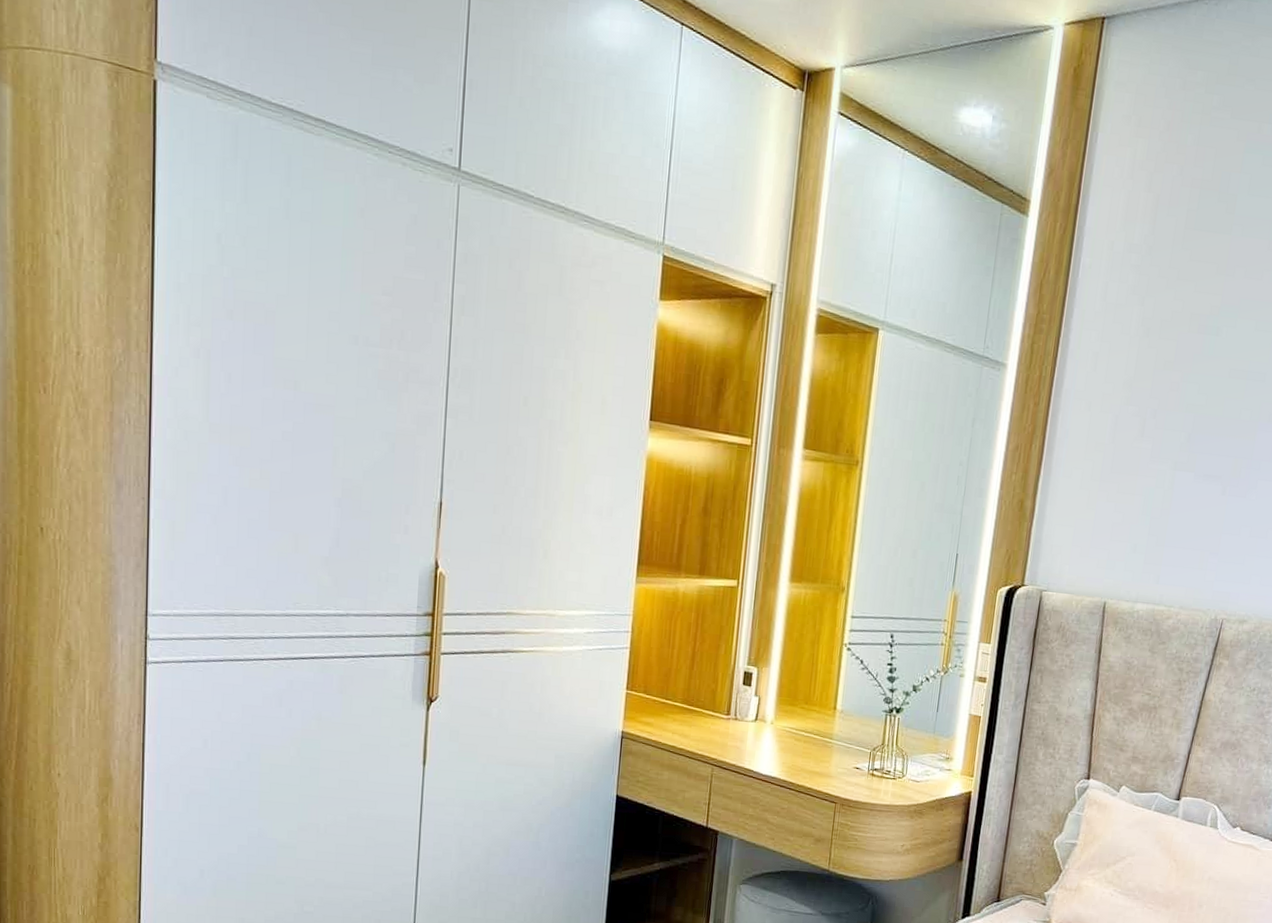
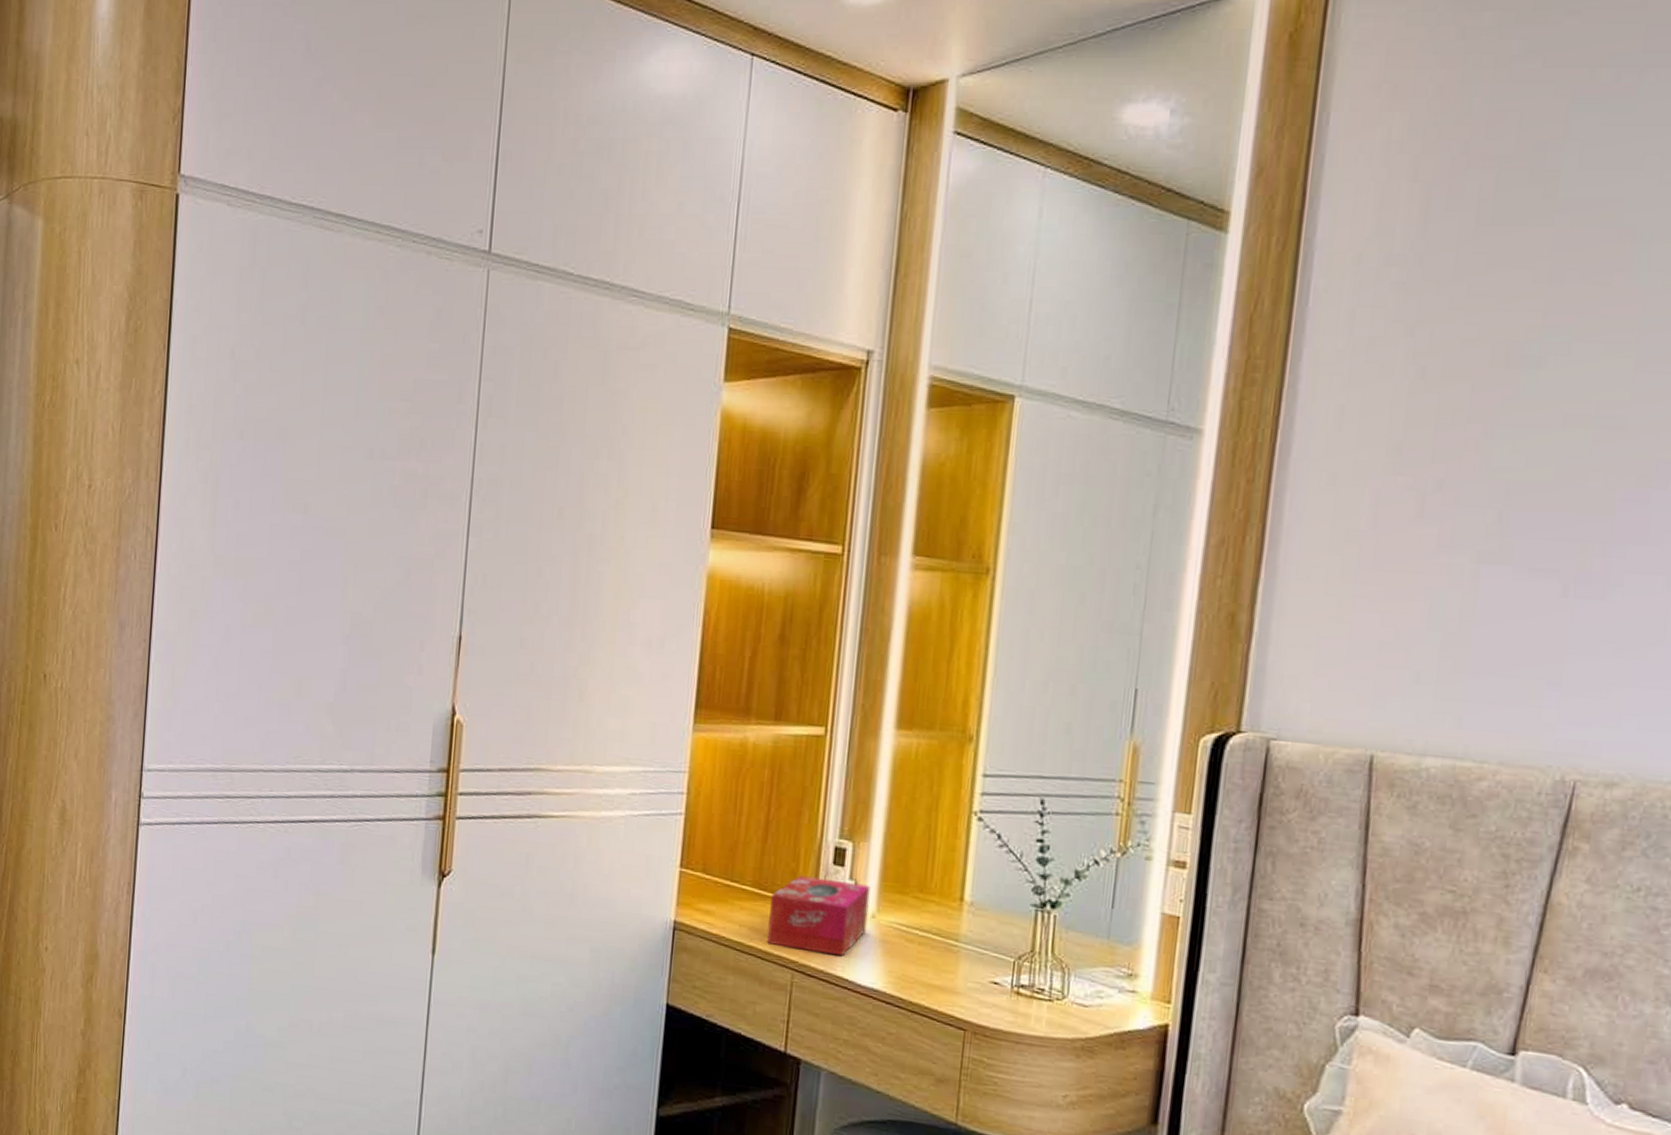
tissue box: none [693,694,770,754] -> present [767,875,871,957]

